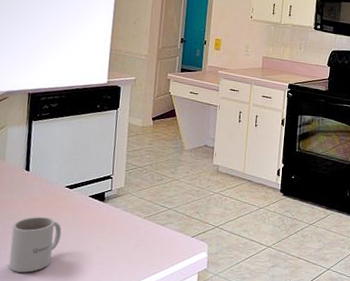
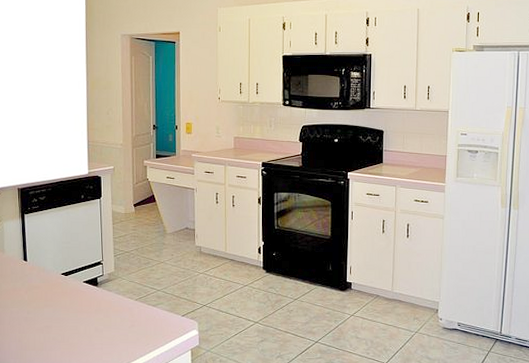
mug: present [9,216,62,273] -> none [18,302,62,354]

